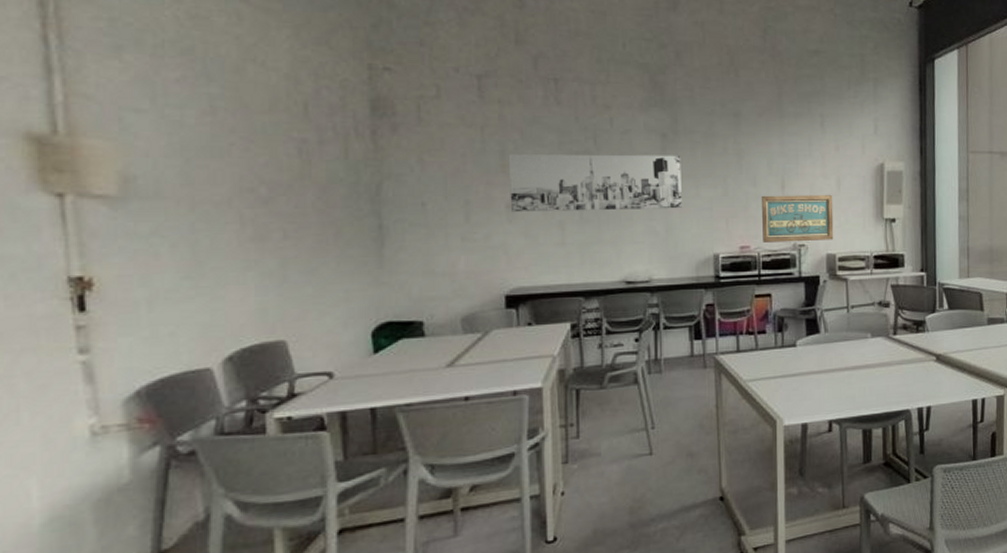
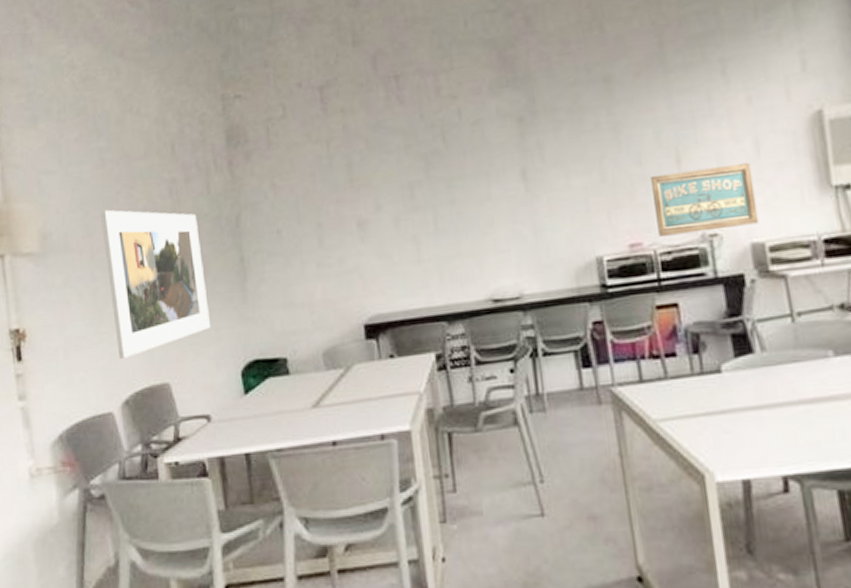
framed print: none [206,160,340,314] -> present [100,209,211,359]
wall art: present [508,154,682,213] -> none [355,140,551,231]

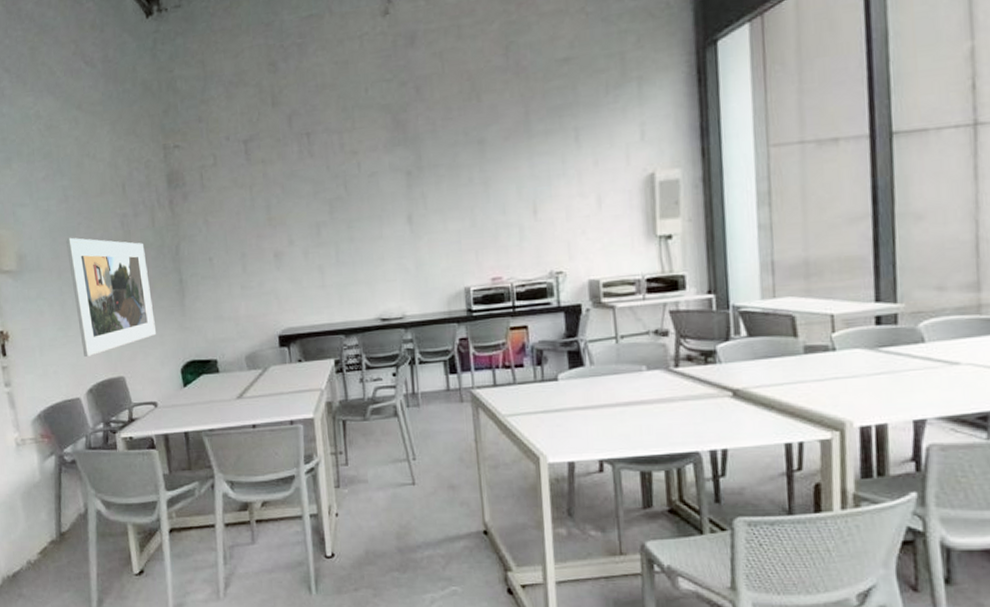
wall art: present [650,163,759,237] -> none [511,215,596,272]

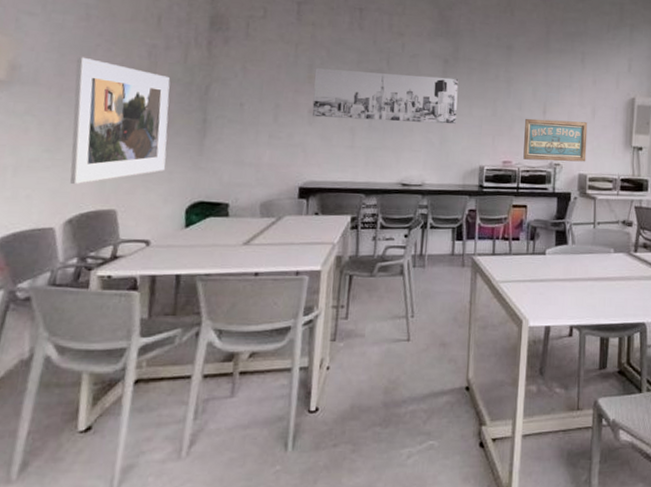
wall art: none [273,191,430,261] -> present [312,68,459,125]
wall art: none [511,215,596,272] -> present [523,118,588,162]

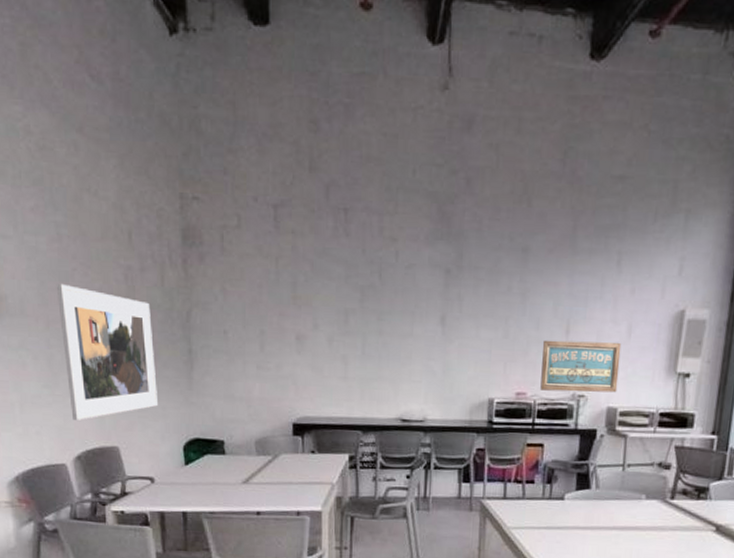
wall art: present [312,68,459,125] -> none [299,286,464,350]

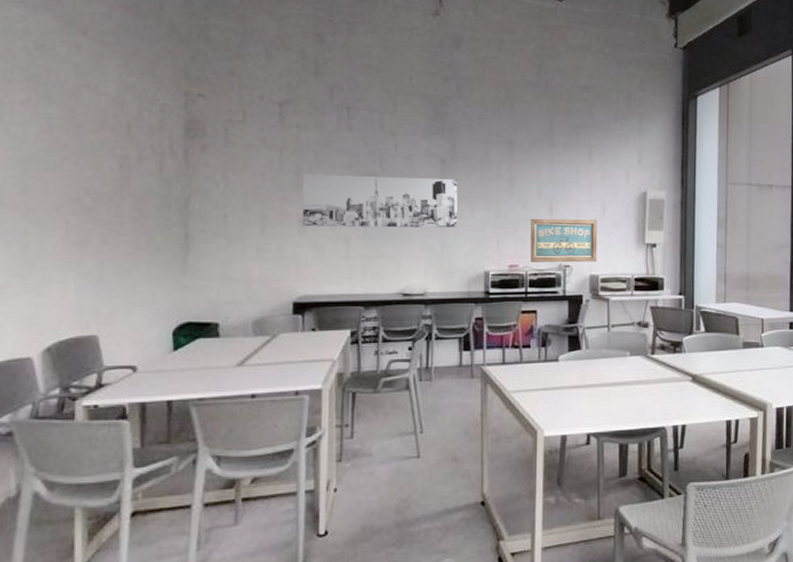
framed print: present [56,283,159,420] -> none [41,172,148,310]
wall art: none [299,286,464,350] -> present [302,174,458,228]

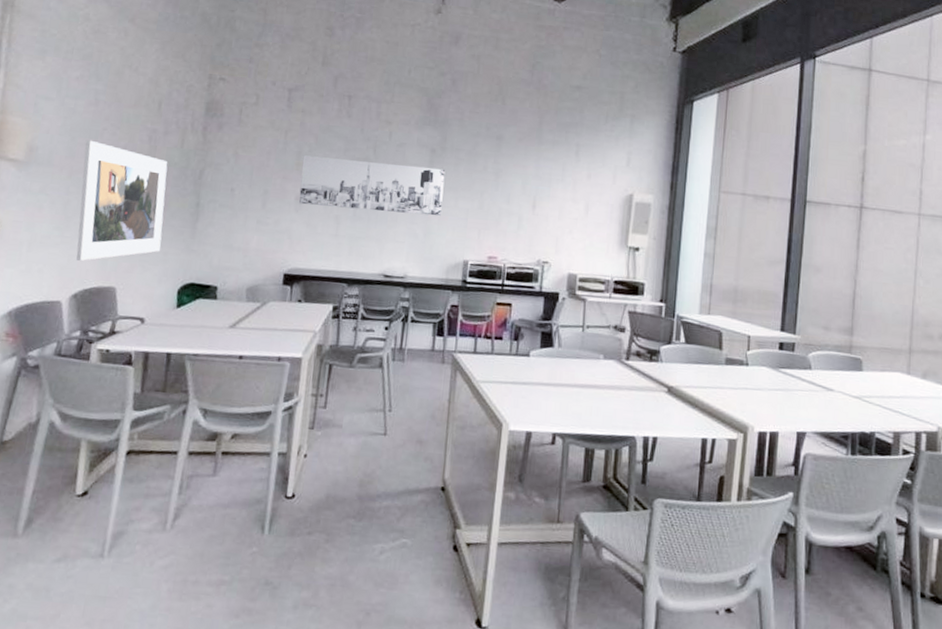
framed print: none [41,172,148,310] -> present [76,139,168,261]
wall art: present [530,218,598,263] -> none [509,212,580,261]

